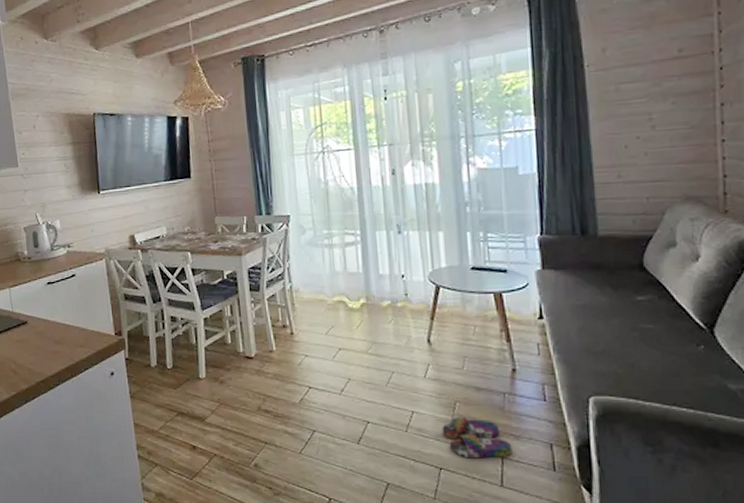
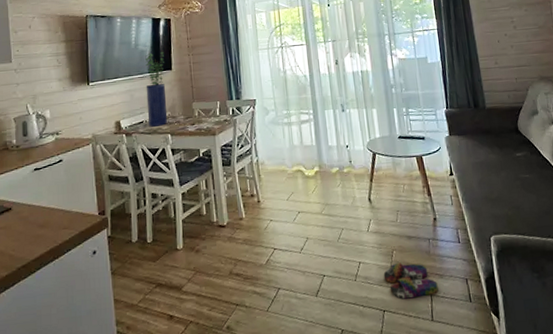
vase: none [160,154,187,243] -> present [145,50,168,127]

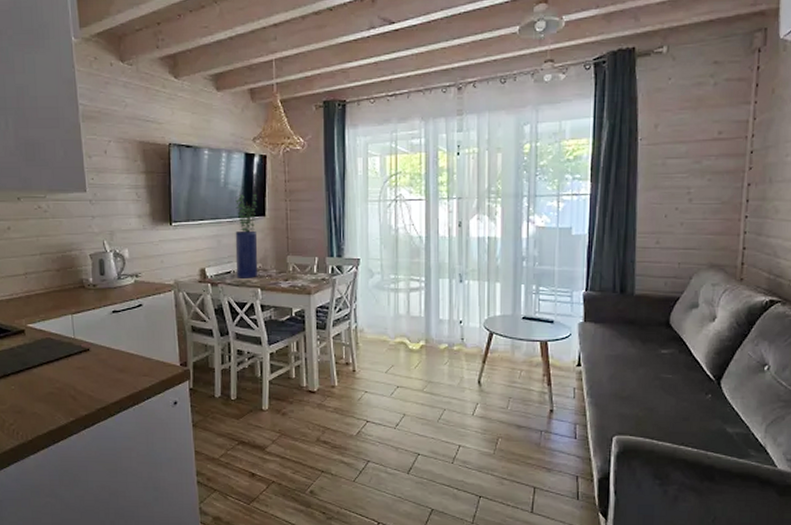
slippers: present [383,262,438,299] -> none [484,451,544,488]

